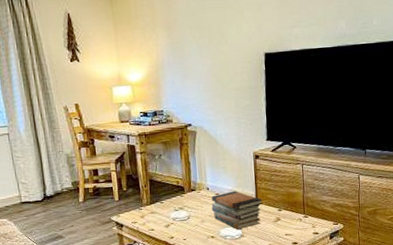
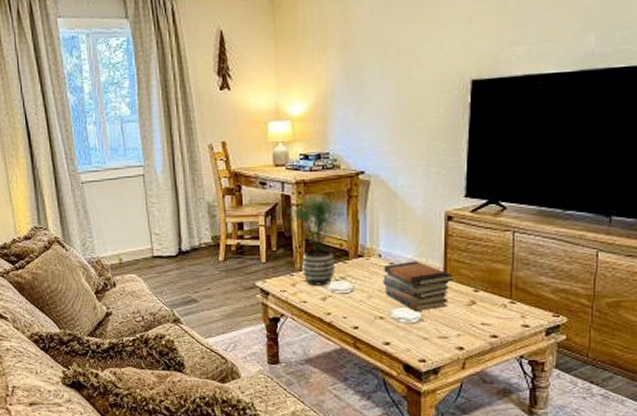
potted plant: none [132,144,182,216] -> present [286,195,349,286]

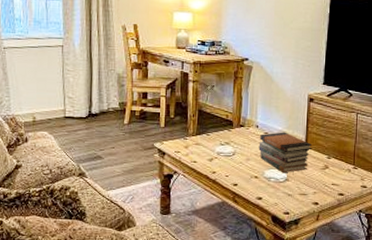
potted plant: present [286,195,349,286] -> none [184,74,235,149]

